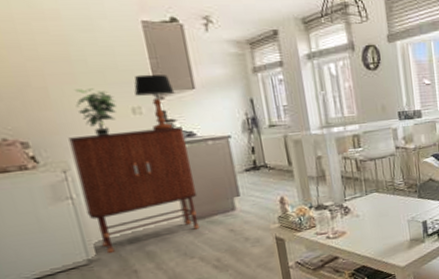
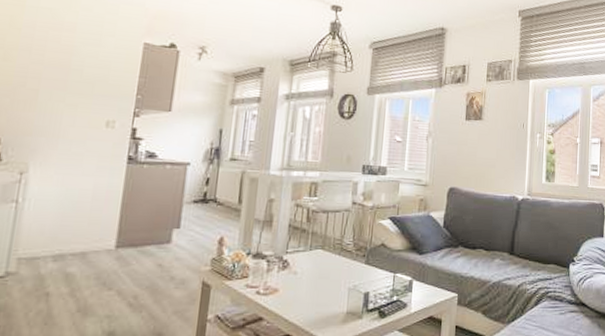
bar cabinet: present [68,126,199,253] -> none [25,140,148,268]
potted plant: present [75,88,117,136] -> none [57,95,95,144]
table lamp: present [134,74,175,130] -> none [114,90,152,147]

